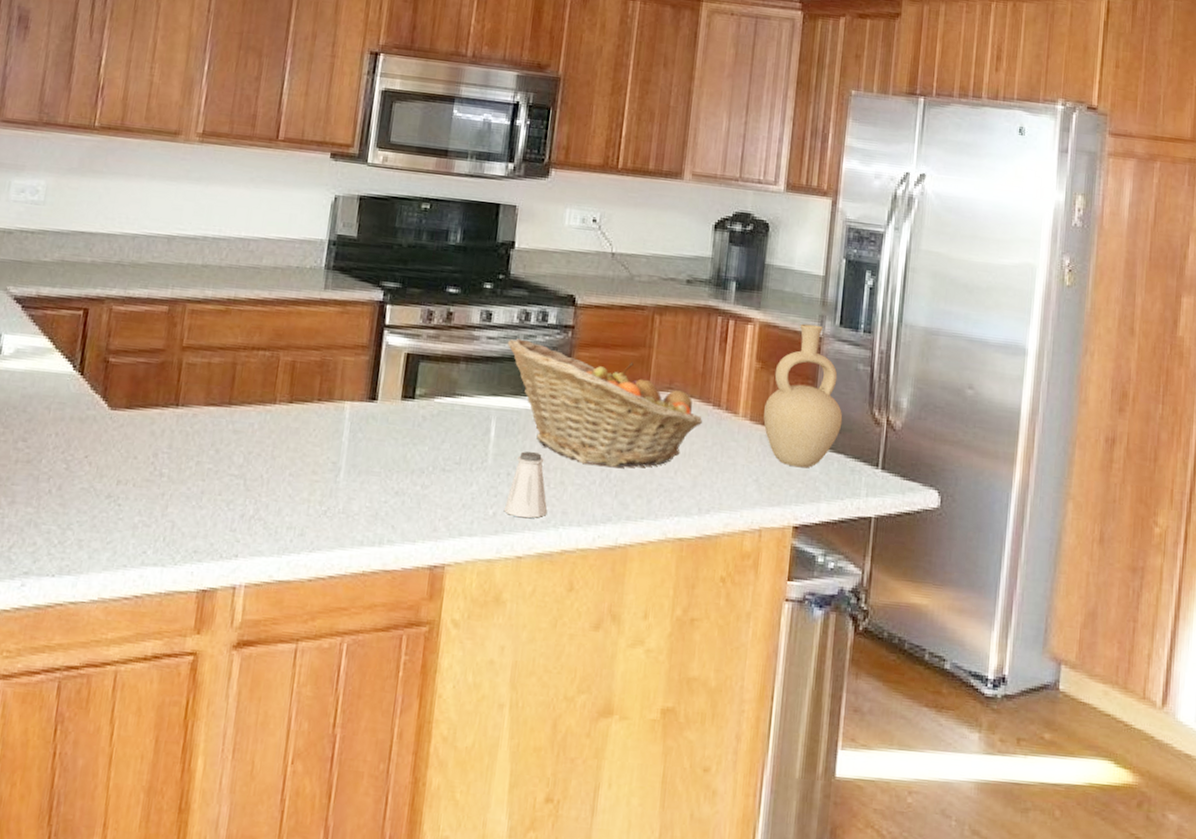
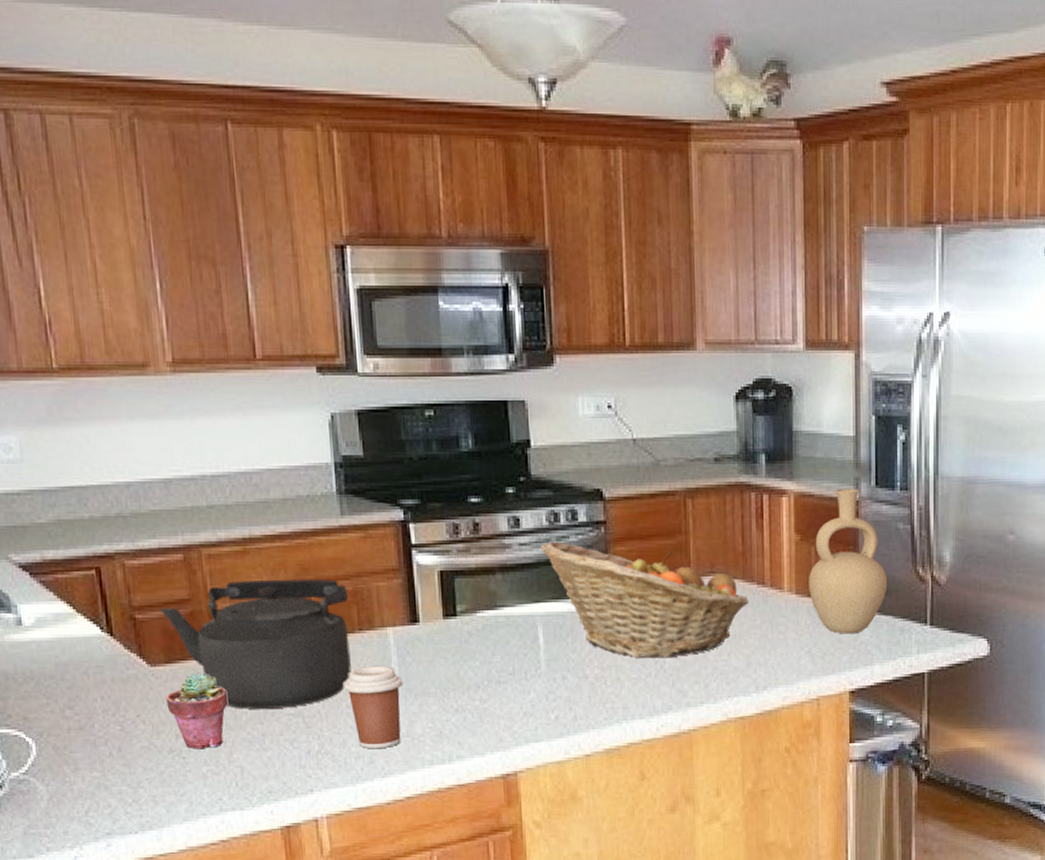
potted succulent: none [116,421,178,499] -> present [166,672,228,750]
kettle: none [133,337,315,468] -> present [159,579,351,709]
coffee cup: none [291,436,350,522] -> present [344,665,403,749]
saltshaker: present [503,451,548,519] -> none [565,653,608,718]

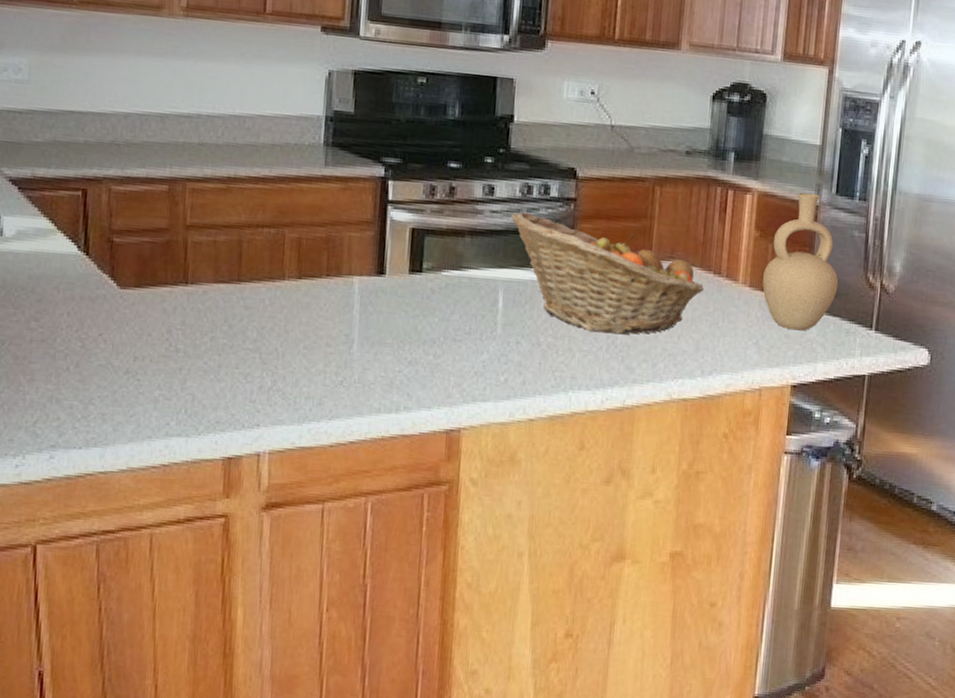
kettle: present [159,579,351,709] -> none [137,216,321,343]
potted succulent: present [166,672,228,750] -> none [130,299,191,374]
coffee cup: present [344,665,403,749] -> none [304,311,362,392]

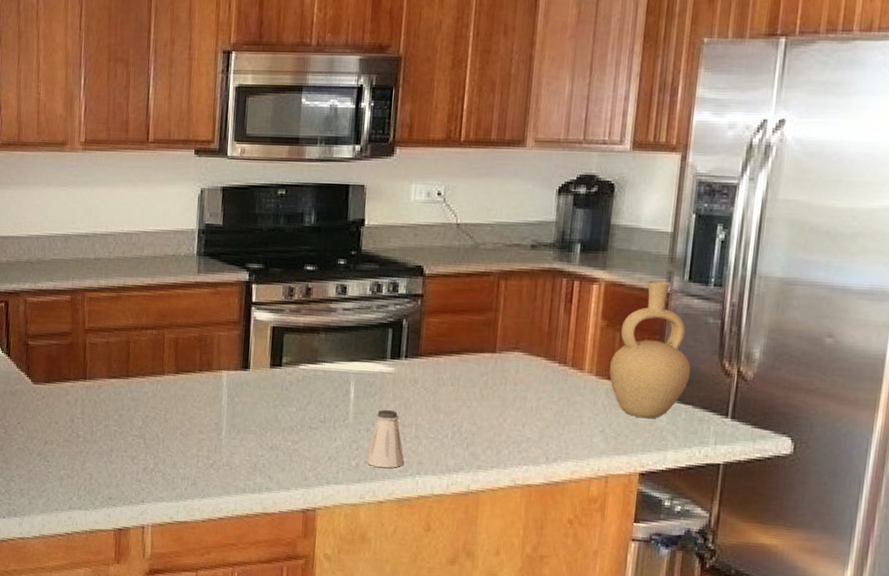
fruit basket: present [510,212,703,334] -> none [361,309,548,422]
saltshaker: none [514,321,557,384] -> present [365,410,405,469]

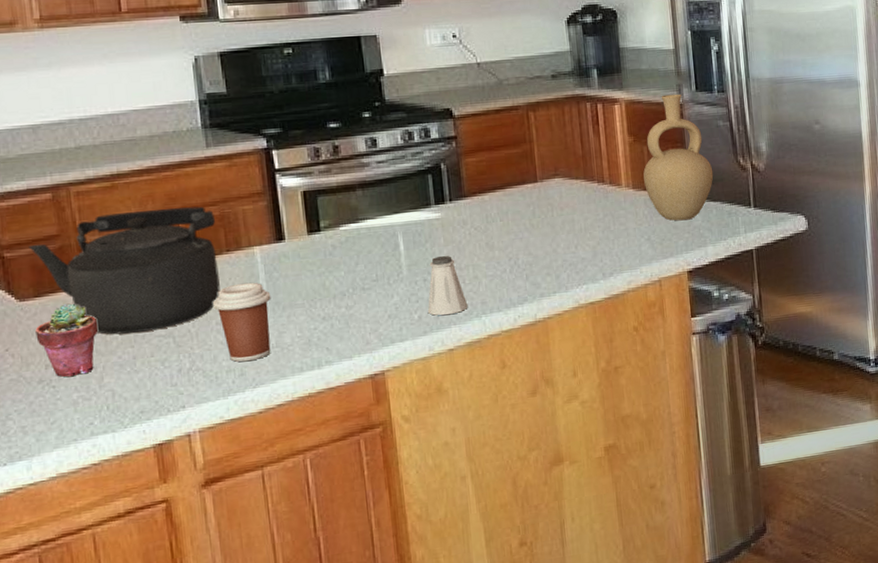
potted succulent: none [41,392,89,456] -> present [35,303,98,377]
kettle: none [47,321,194,430] -> present [28,206,220,335]
coffee cup: none [181,401,229,474] -> present [213,282,271,362]

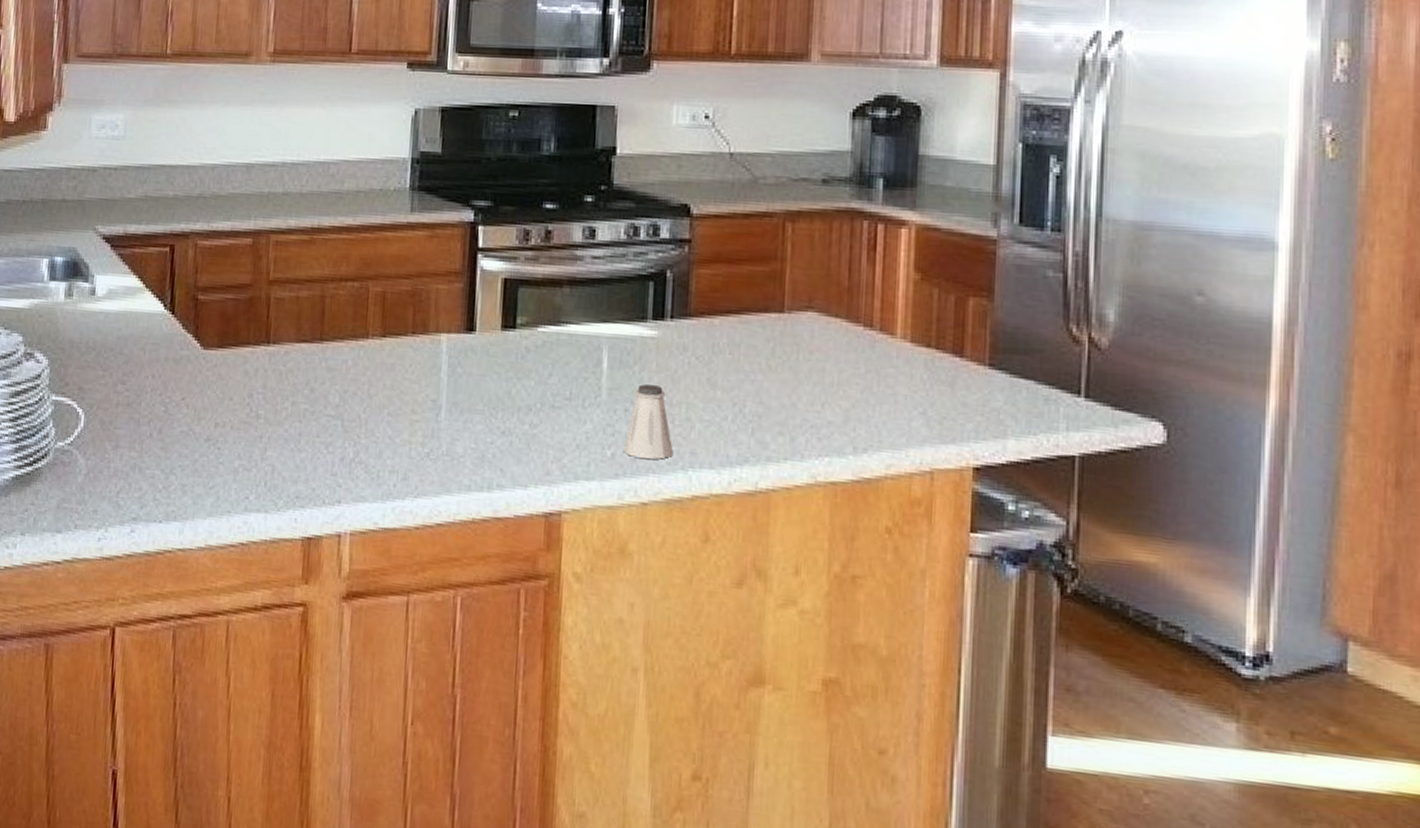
kettle: present [28,206,220,335] -> none [221,270,406,409]
potted succulent: present [35,303,98,377] -> none [212,360,272,442]
coffee cup: present [213,282,271,362] -> none [388,372,450,466]
vase: present [643,93,714,221] -> none [928,224,1030,398]

